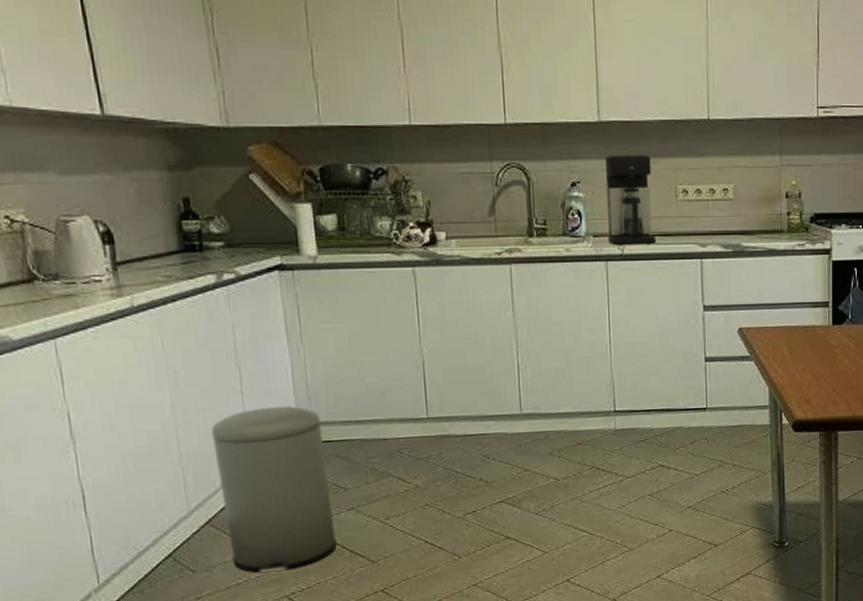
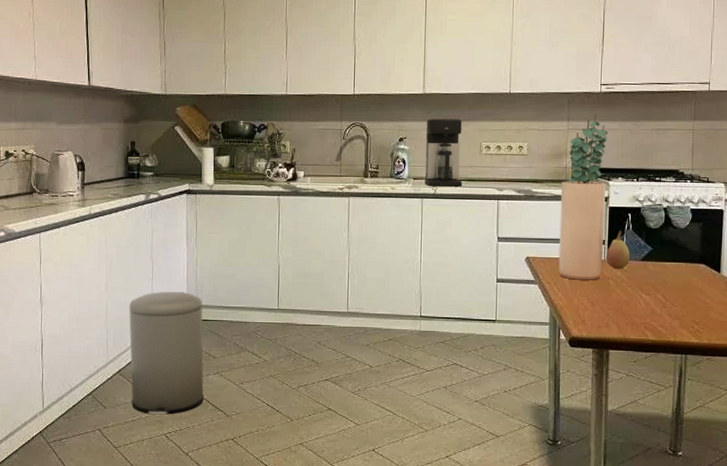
vase: none [775,144,828,352] -> present [558,113,608,280]
fruit: none [830,288,857,336] -> present [605,230,630,269]

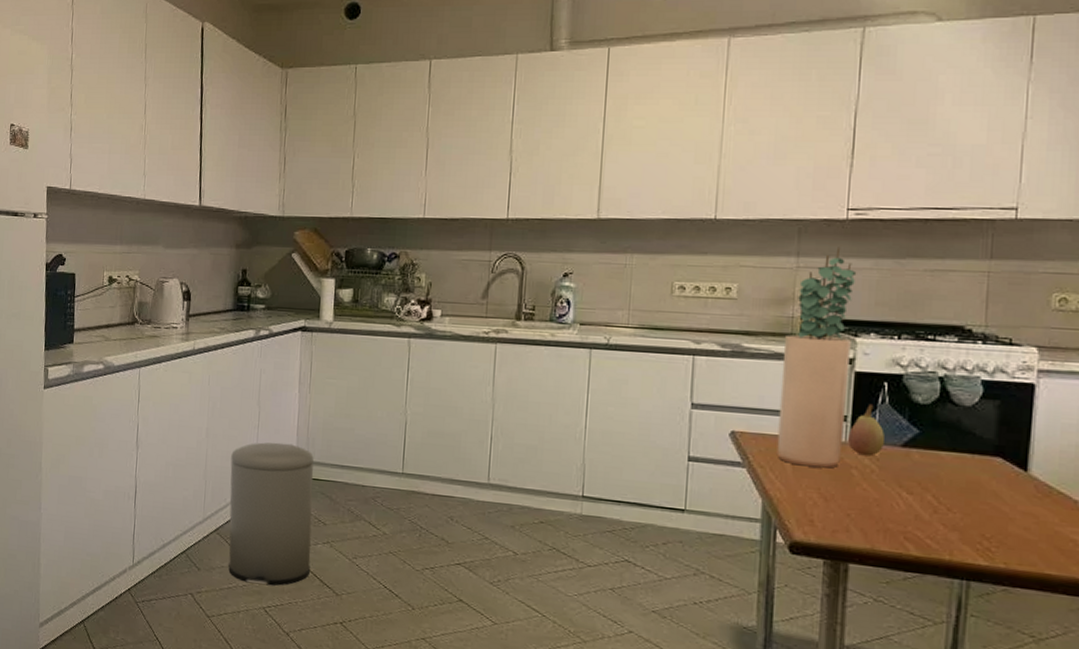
coffee maker: present [424,118,463,188] -> none [594,250,648,338]

